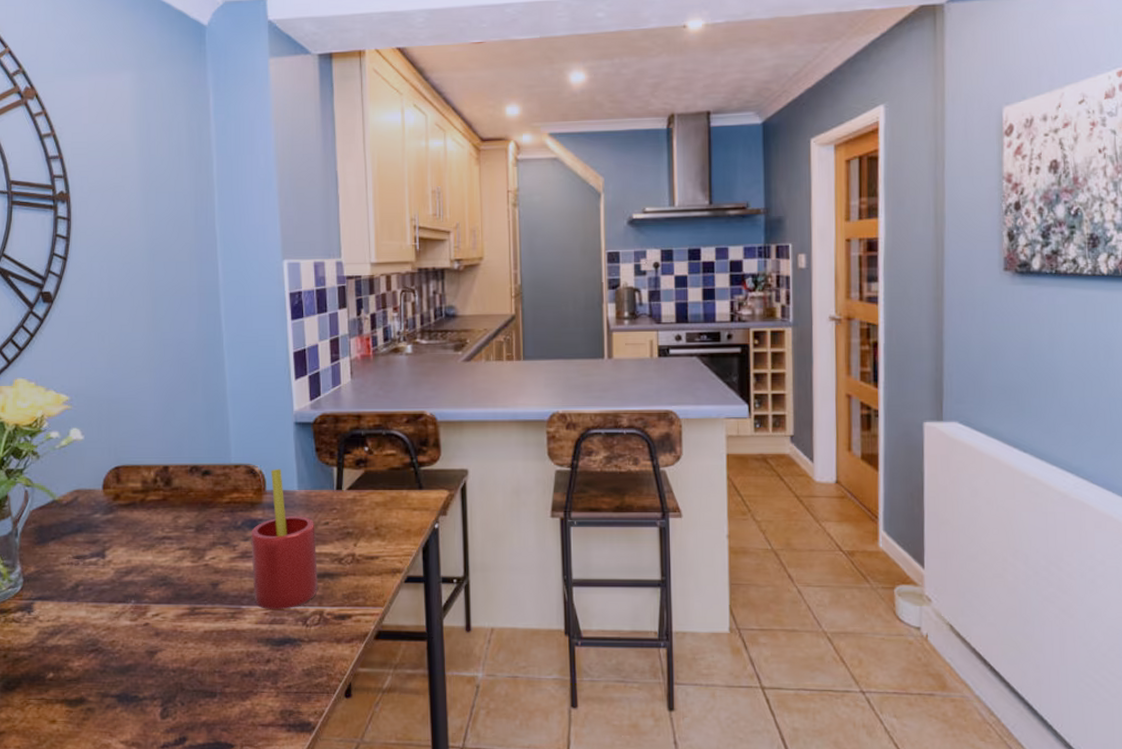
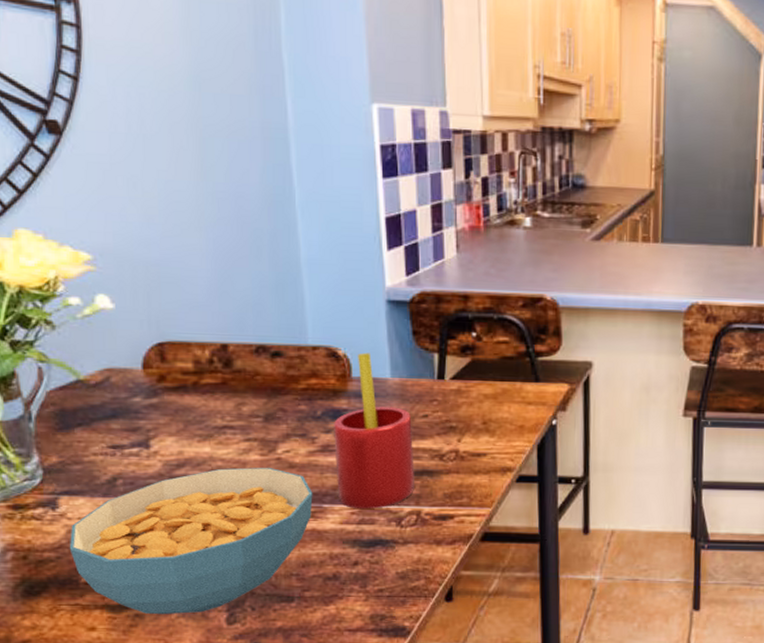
cereal bowl: none [39,572,233,709] -> present [69,467,313,615]

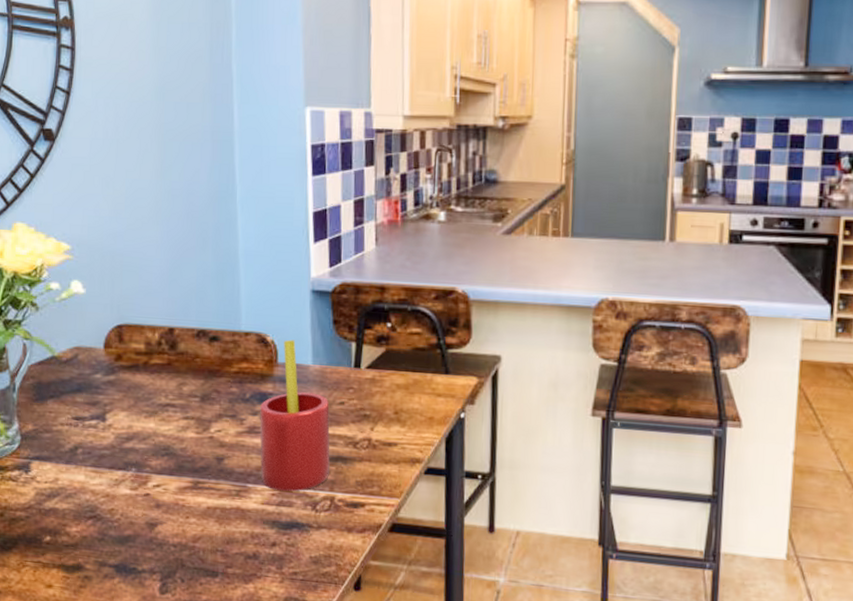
cereal bowl: present [69,467,313,615] -> none [36,443,239,580]

